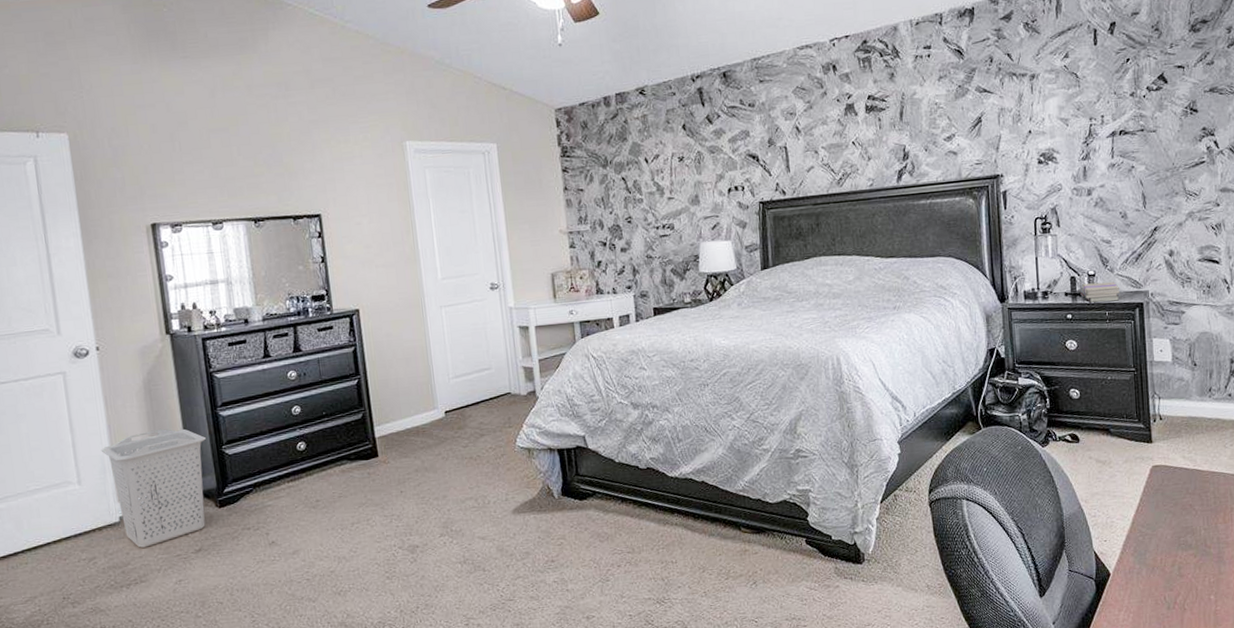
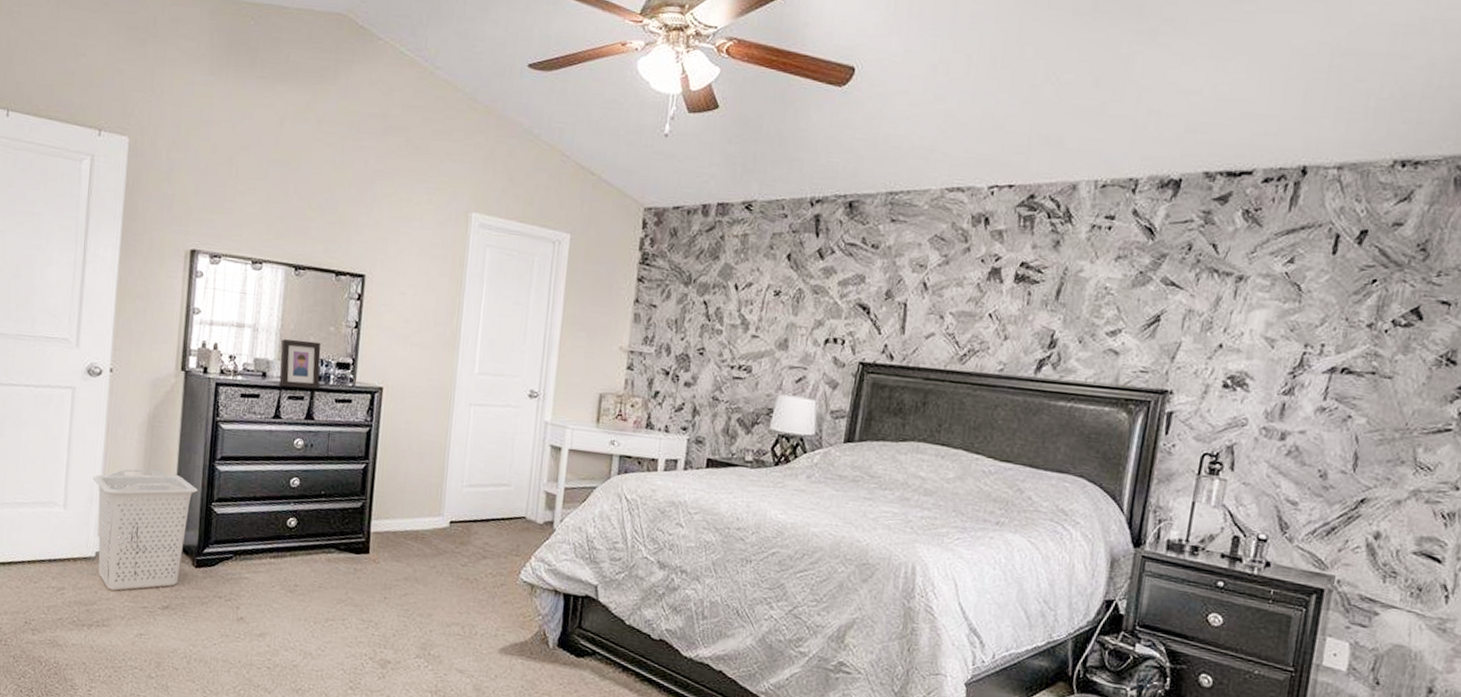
picture frame: none [256,282,300,330] -> present [279,339,321,390]
books: present [1078,281,1120,304] -> none [1239,548,1296,580]

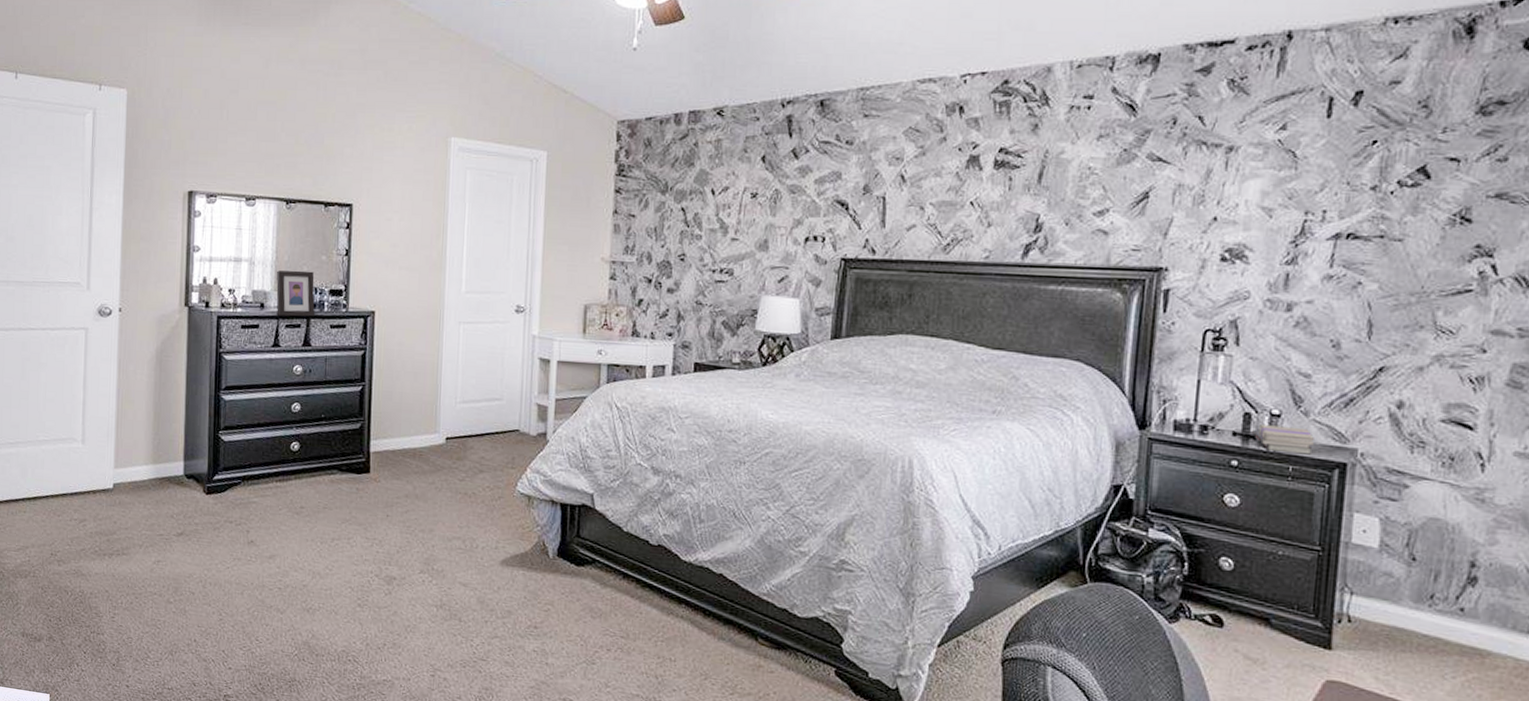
laundry basket: present [92,469,199,591] -> none [107,402,206,520]
books: none [1239,548,1296,580] -> present [1252,424,1314,455]

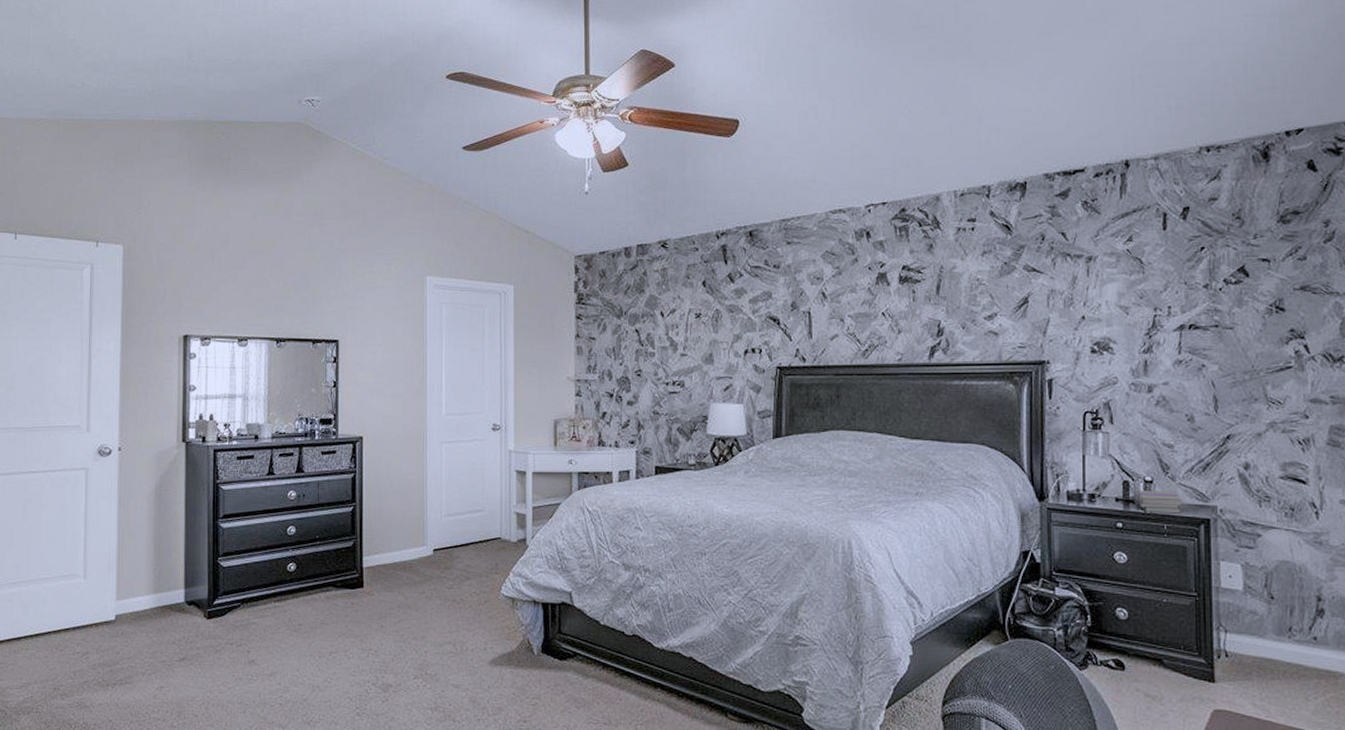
picture frame: present [276,270,315,318] -> none [269,403,306,447]

